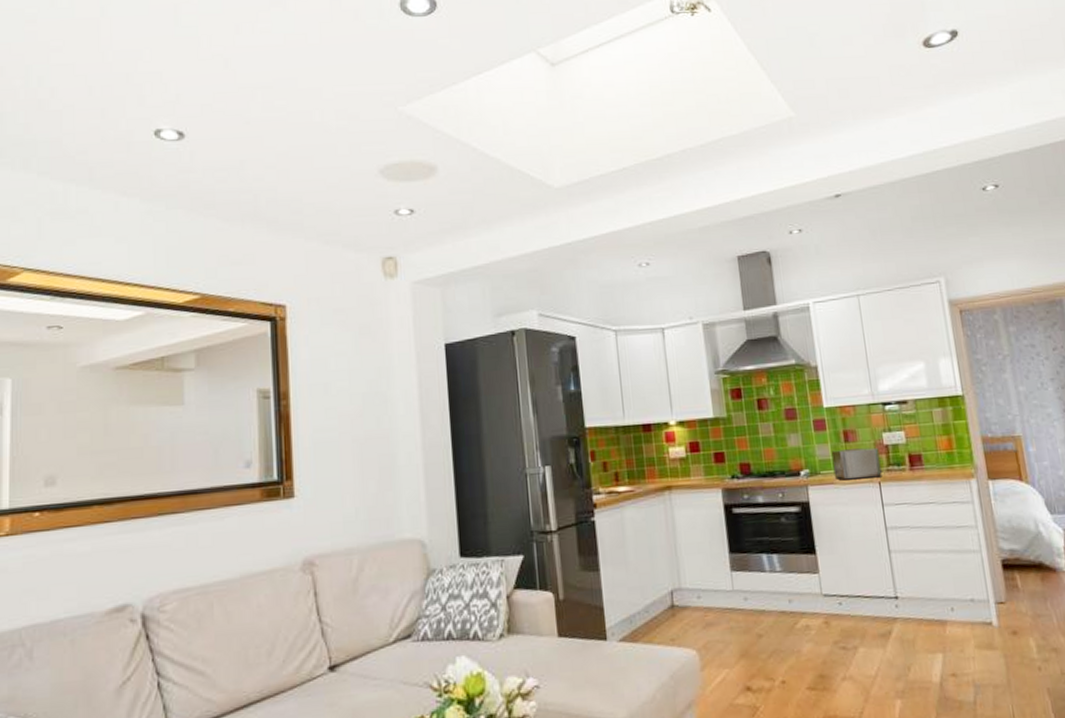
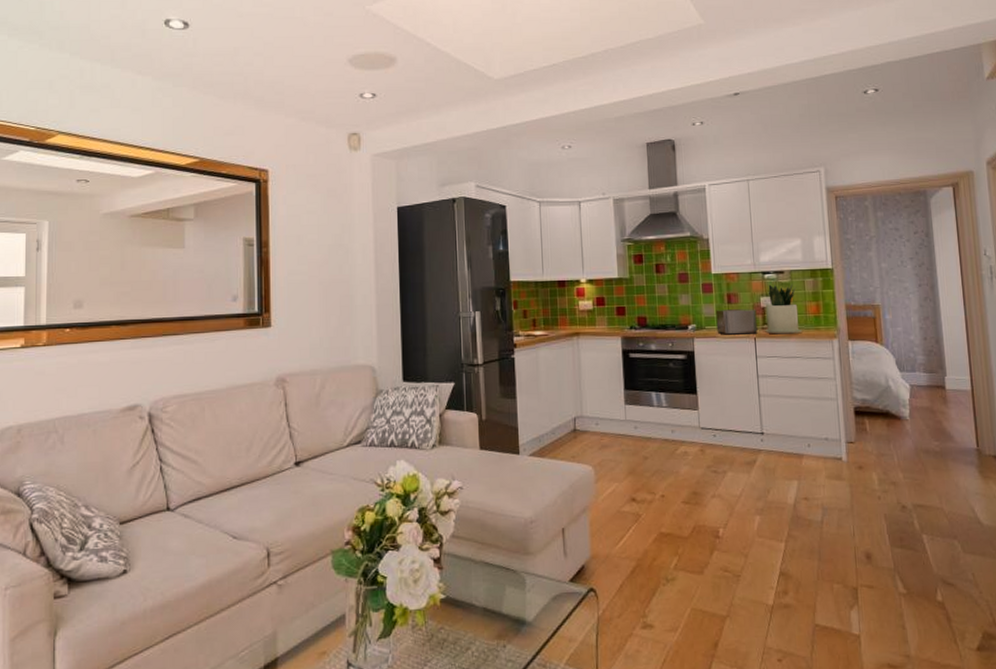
planter: none [889,415,934,477] -> present [764,283,802,335]

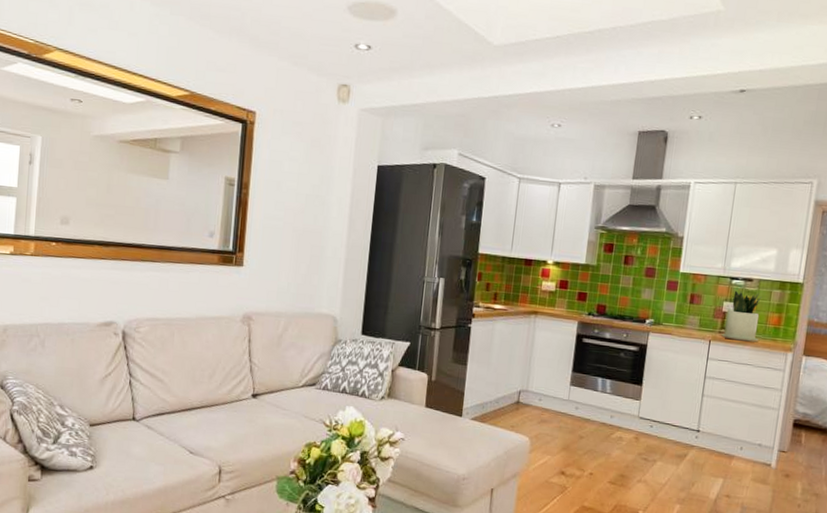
toaster: present [715,309,759,335] -> none [673,308,717,337]

